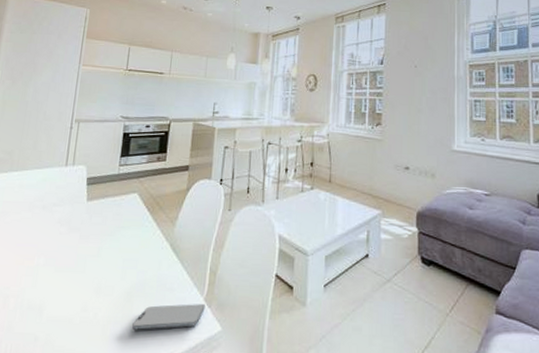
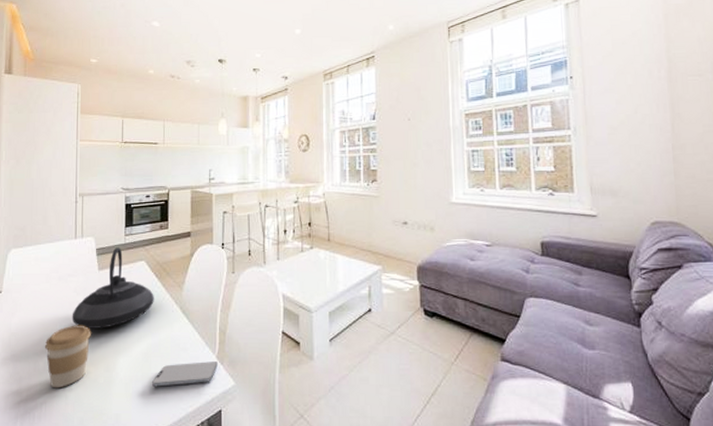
coffee cup: none [18,258,72,328] -> present [44,325,91,389]
teapot: none [52,177,144,264] -> present [72,247,154,329]

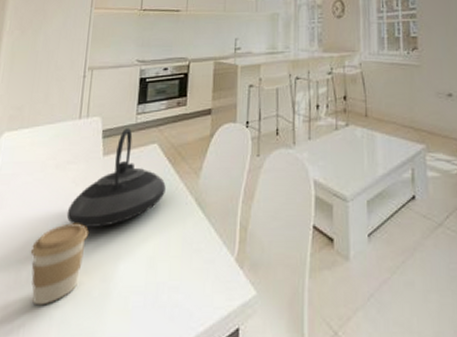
smartphone: present [152,361,218,387] -> none [157,265,237,300]

